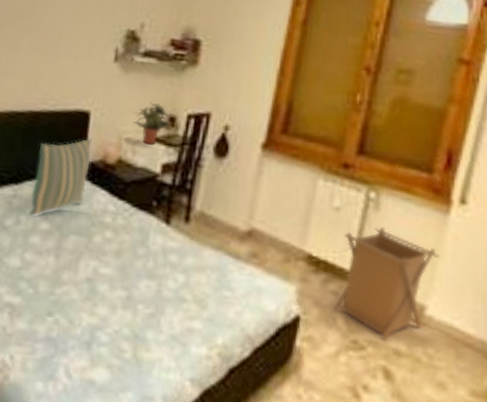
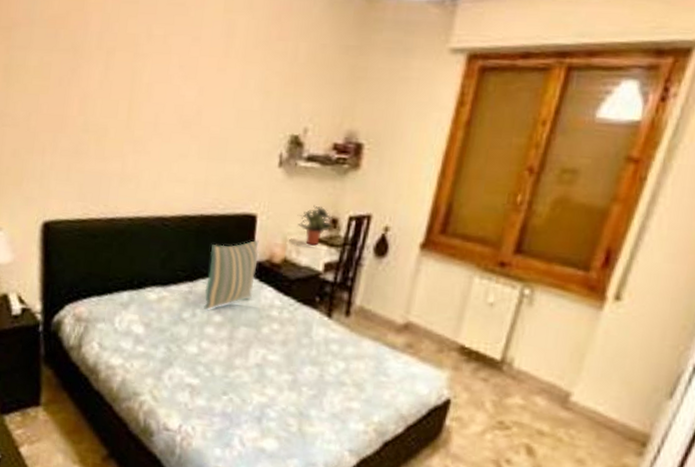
laundry basket: present [333,226,439,341] -> none [482,321,589,422]

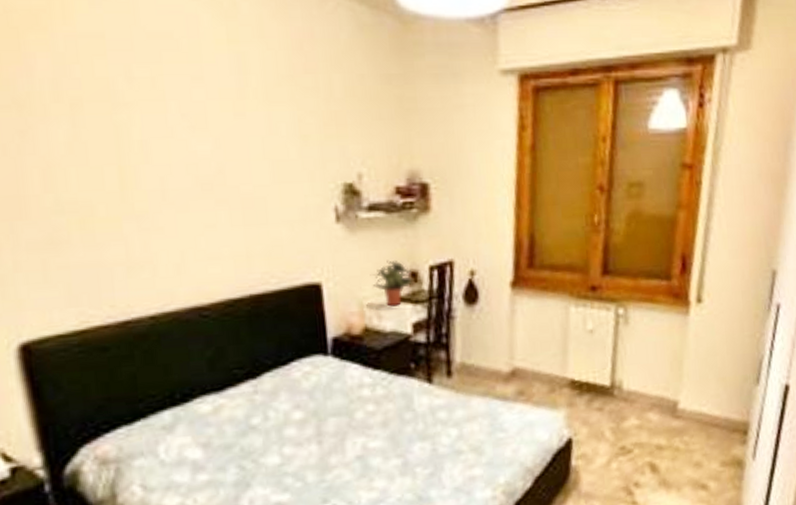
pillow: present [204,239,259,310] -> none [272,312,336,408]

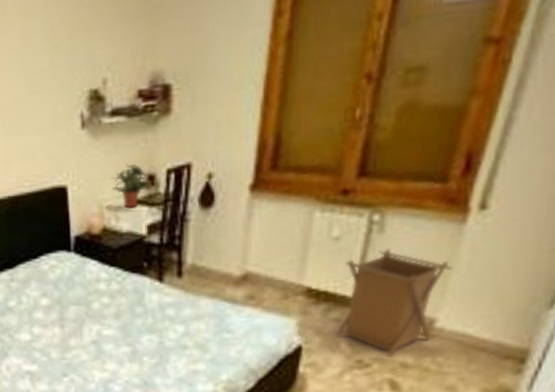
laundry basket: none [600,339,685,440] -> present [336,249,453,356]

